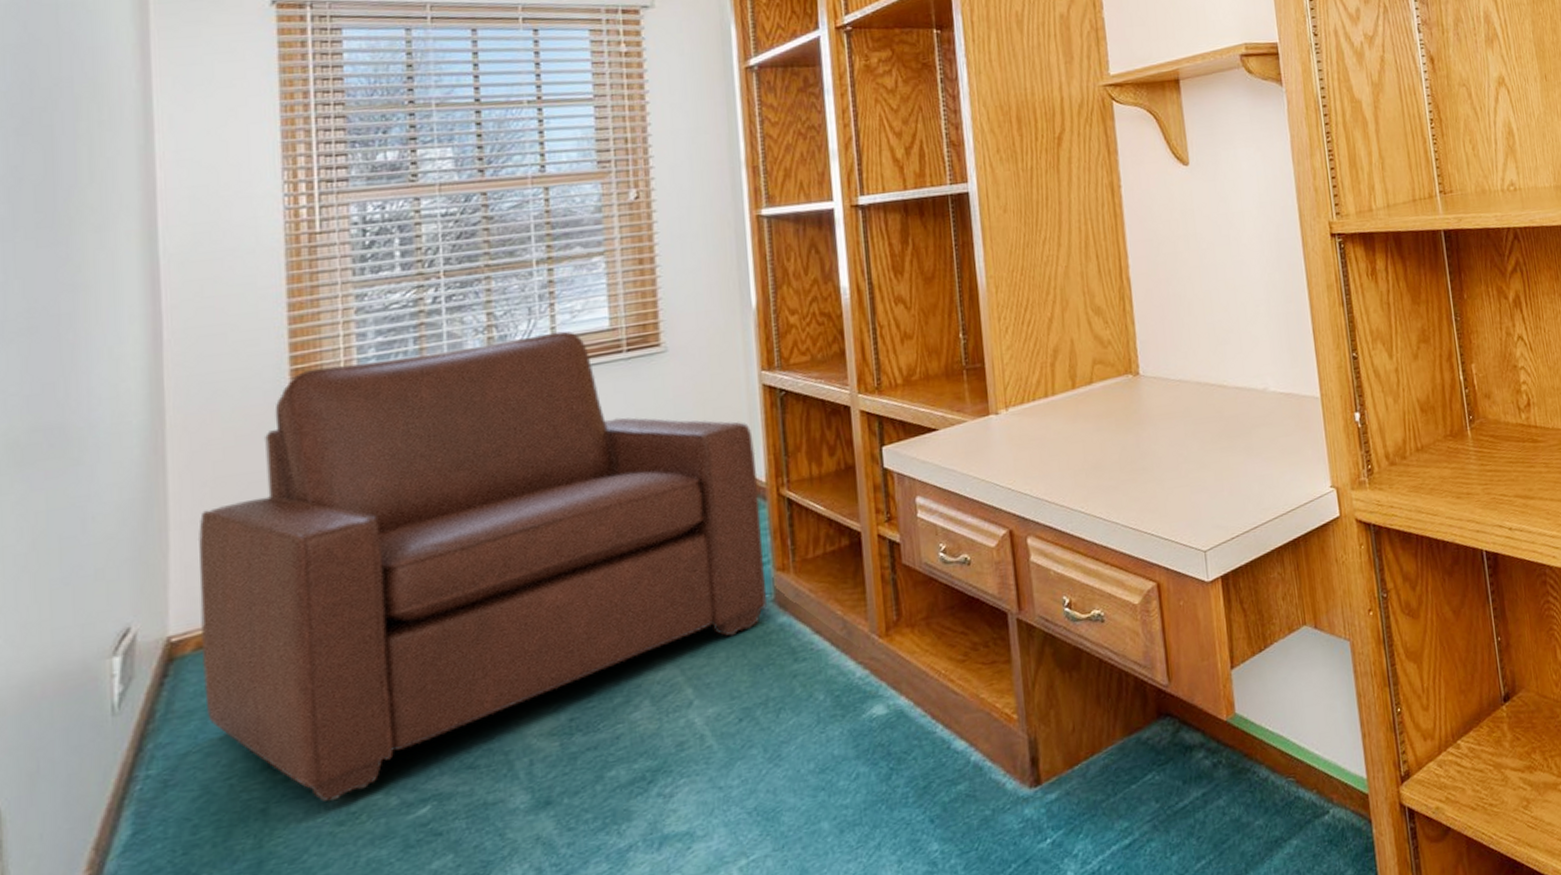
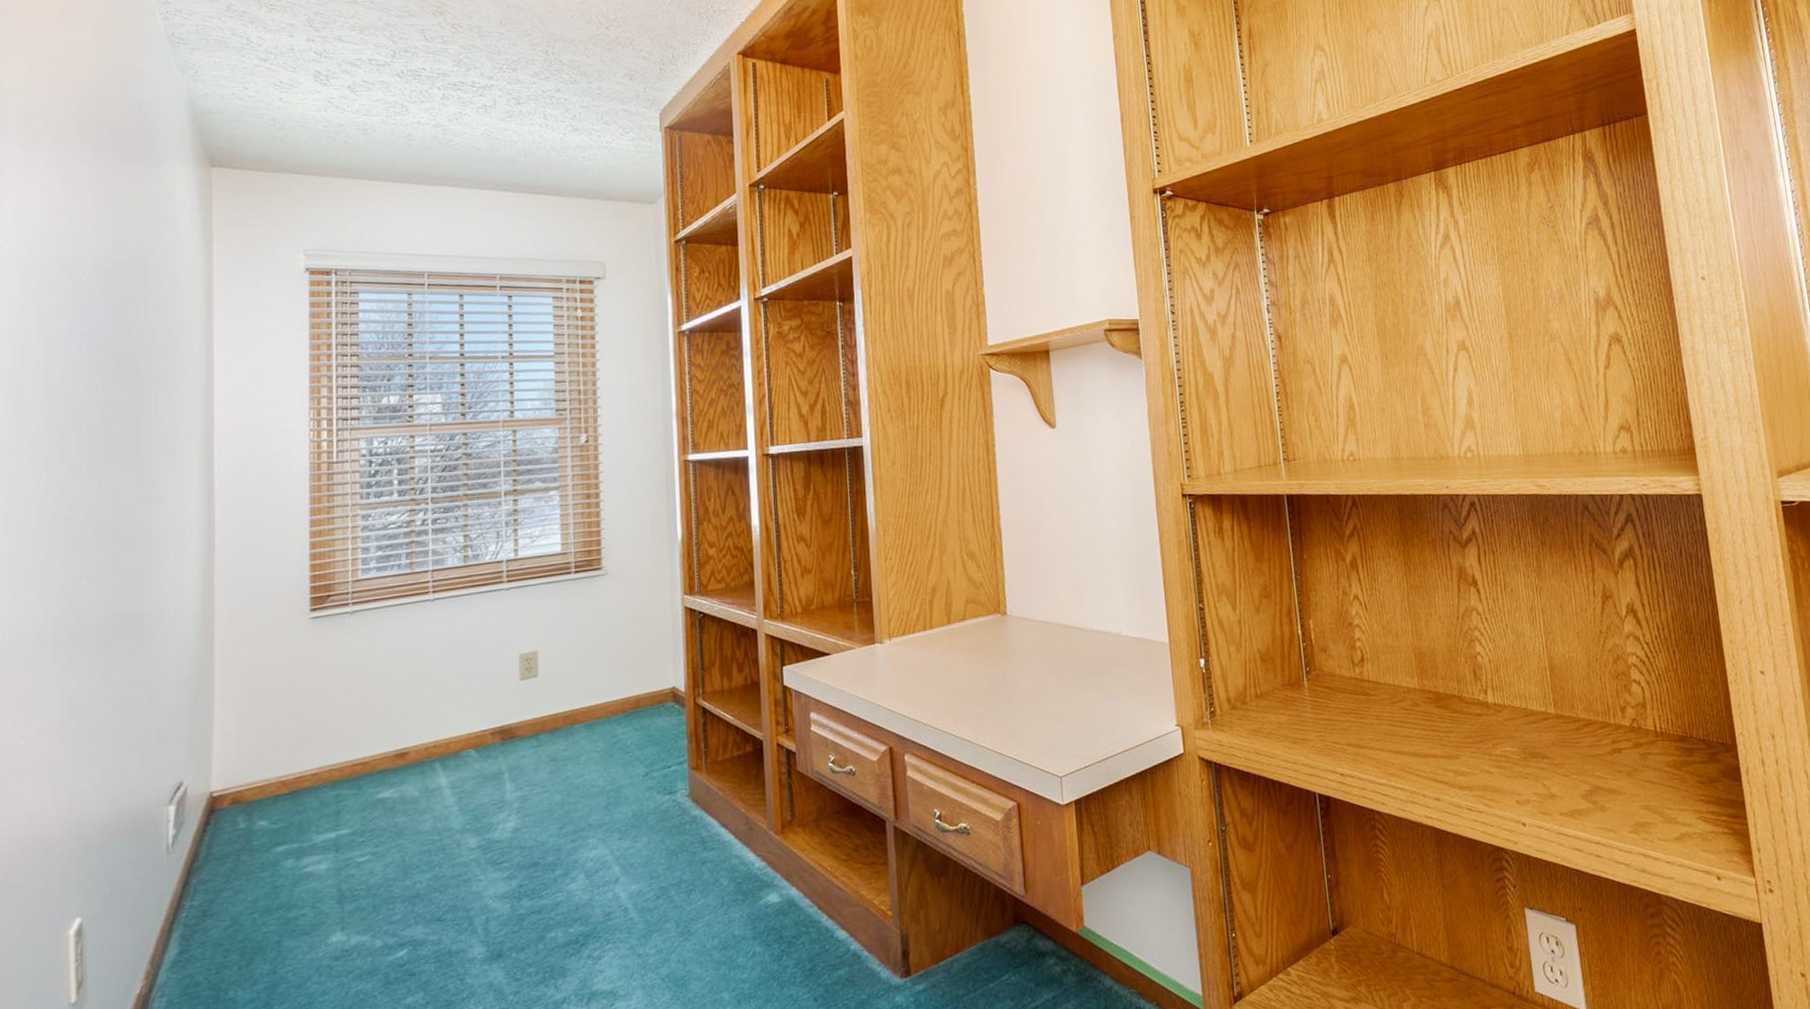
chair: present [199,331,768,802] -> none [235,553,683,939]

